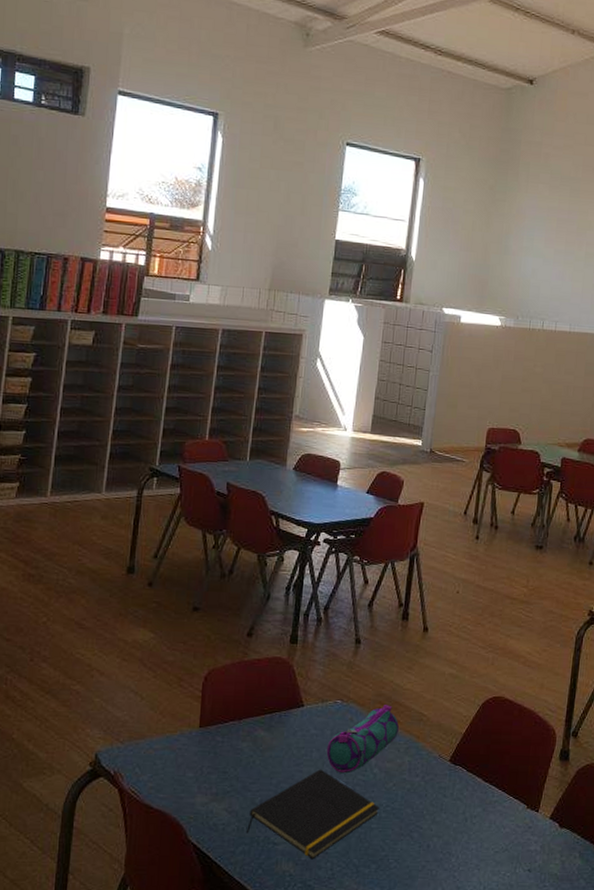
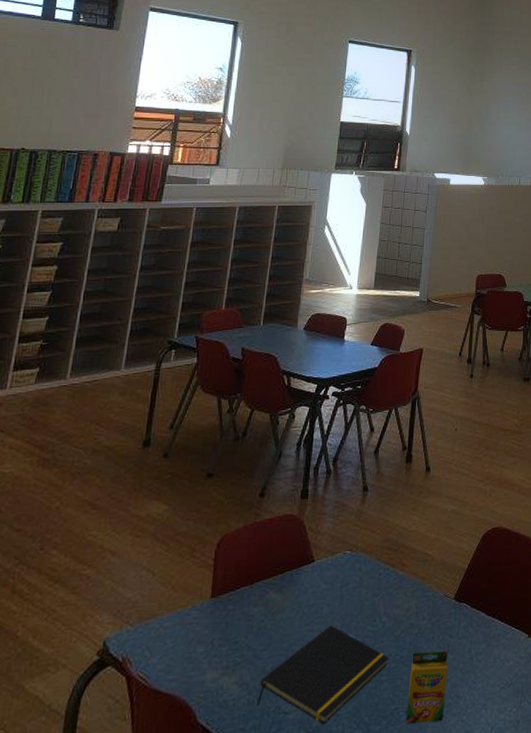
pencil case: present [326,705,399,774] -> none [336,549,406,627]
crayon box: none [395,806,442,874] -> present [405,650,449,724]

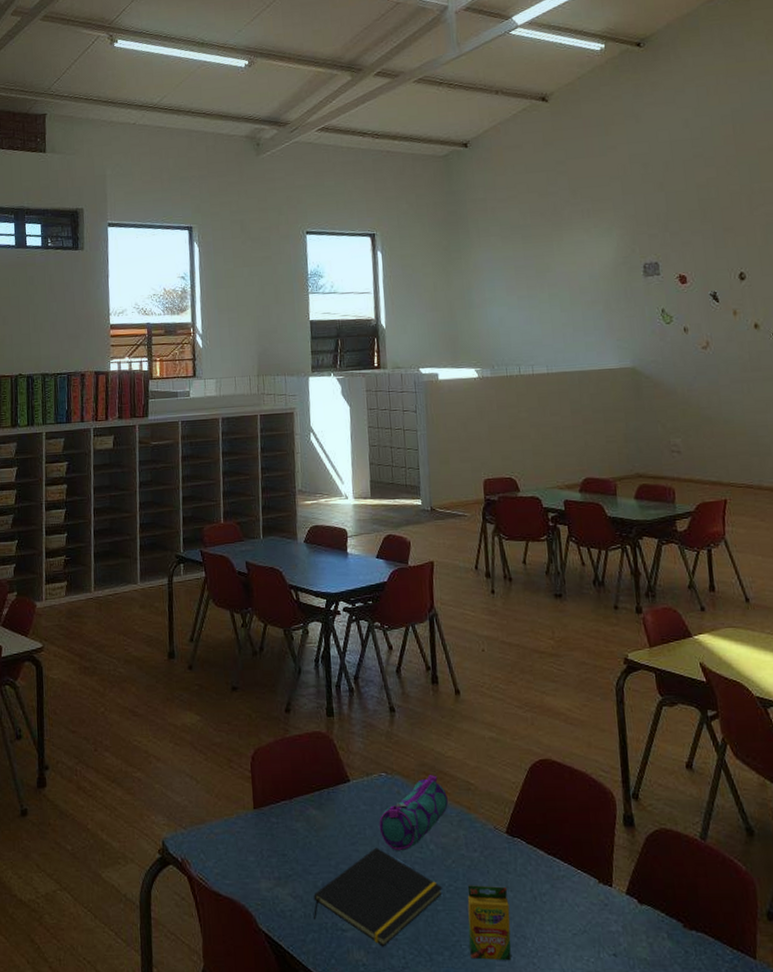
pencil case: none [336,549,406,627] -> present [379,775,448,851]

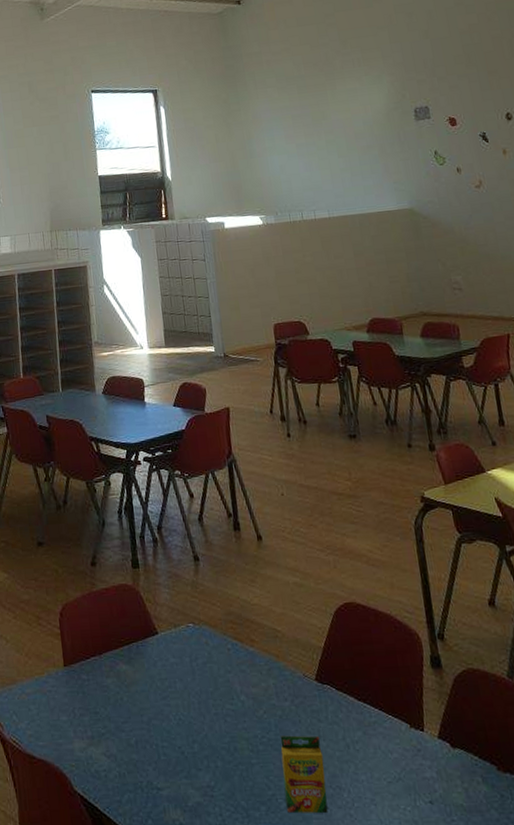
notepad: present [313,847,443,947] -> none [127,701,256,805]
pencil case: present [379,775,448,851] -> none [188,623,257,704]

